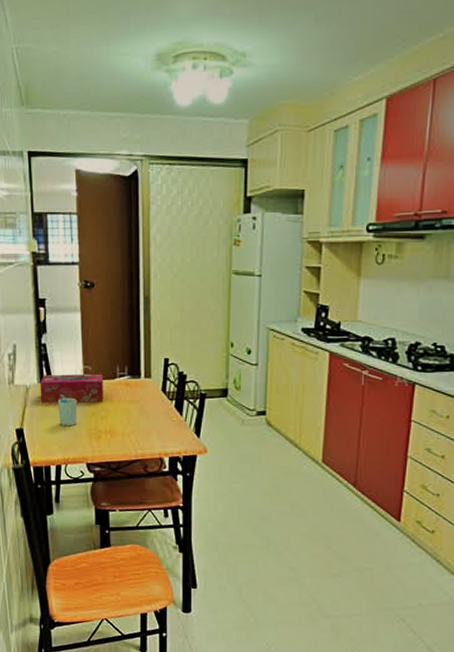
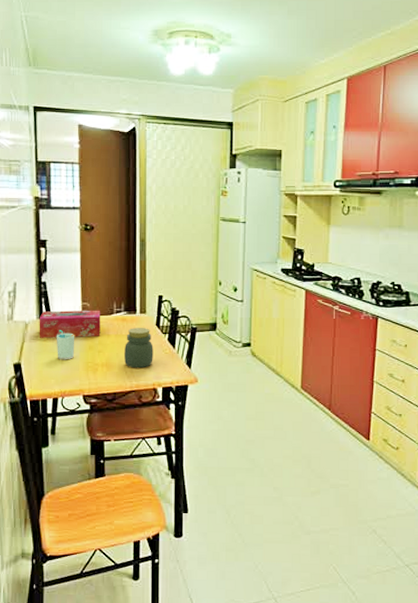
jar: none [129,393,159,437] -> present [124,328,153,369]

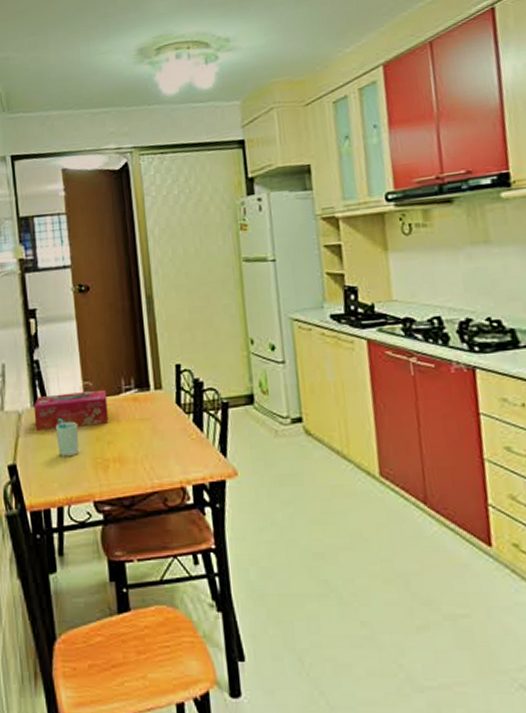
jar: present [124,328,153,369] -> none [139,408,177,462]

